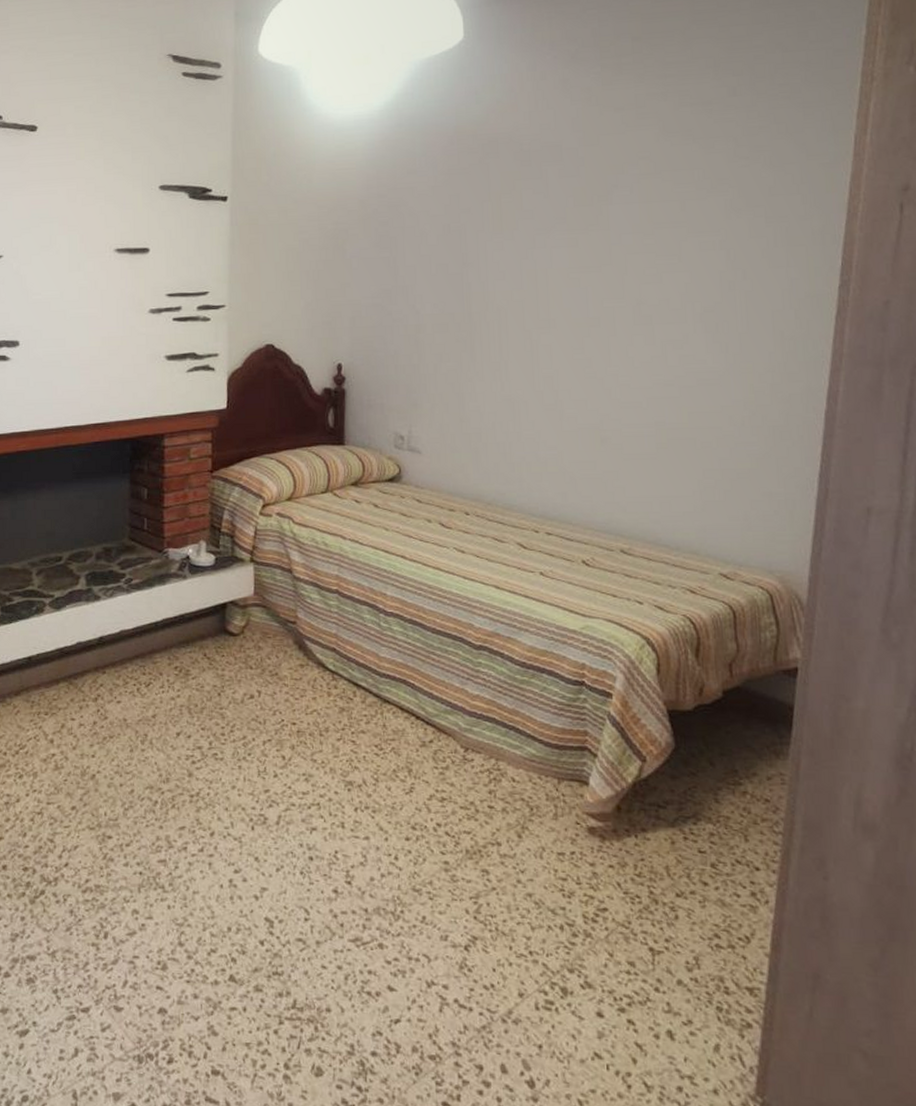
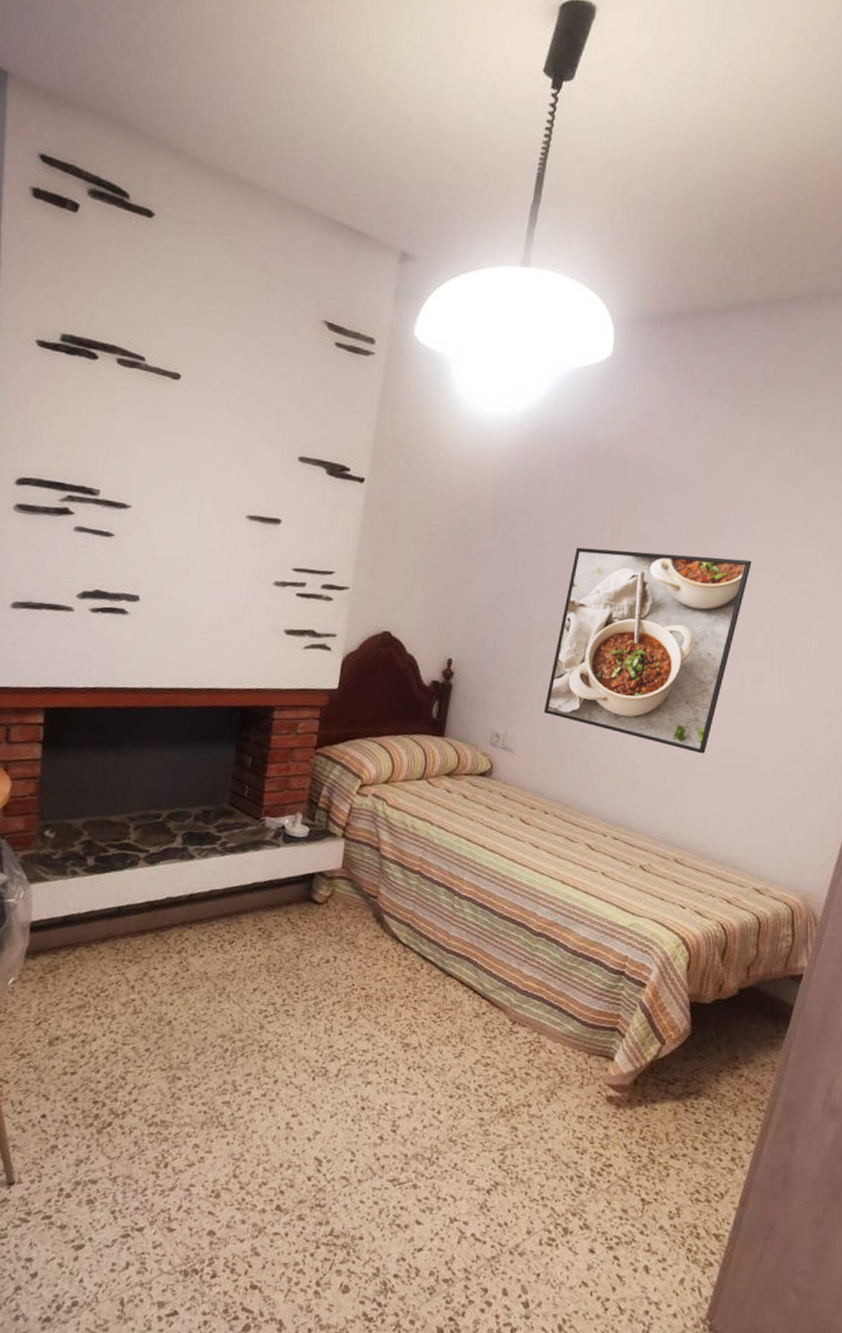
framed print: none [447,221,652,431] -> present [543,547,752,754]

